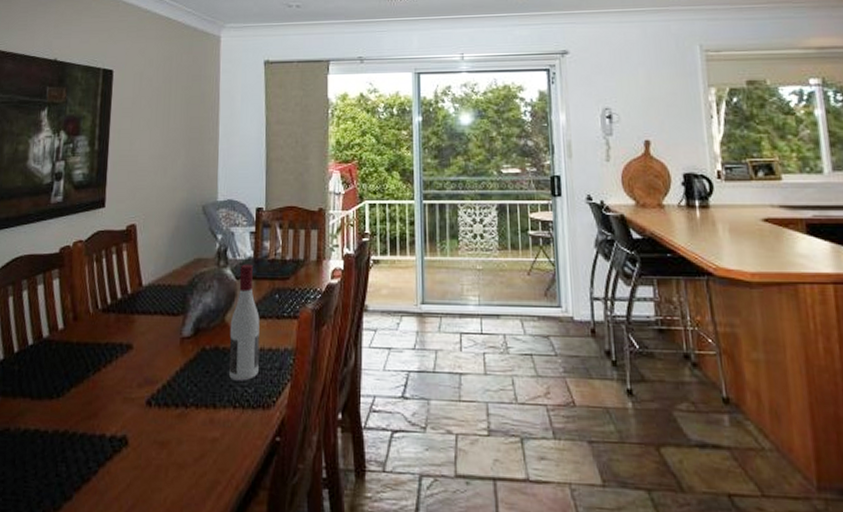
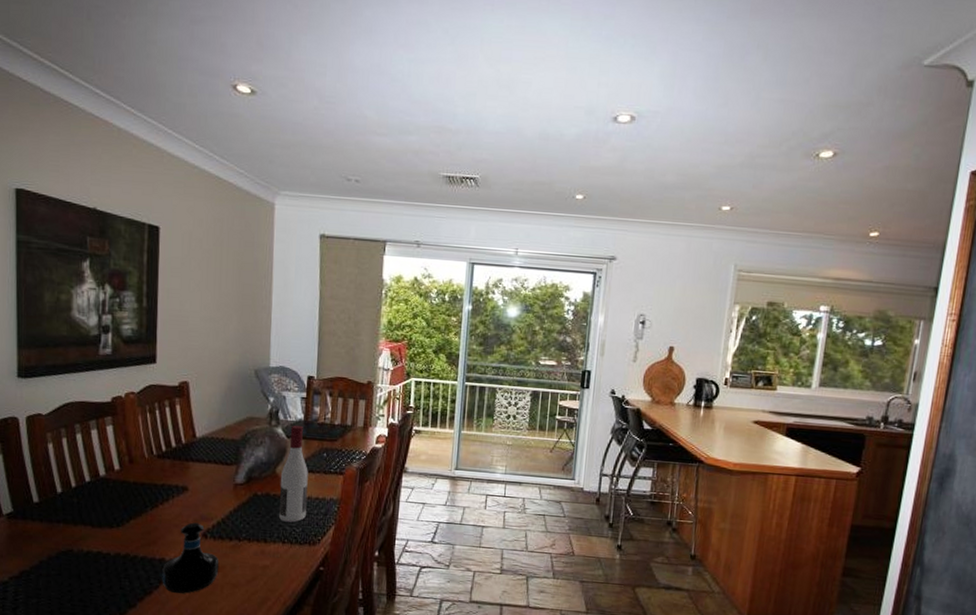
tequila bottle: none [101,387,164,480] -> present [162,522,219,594]

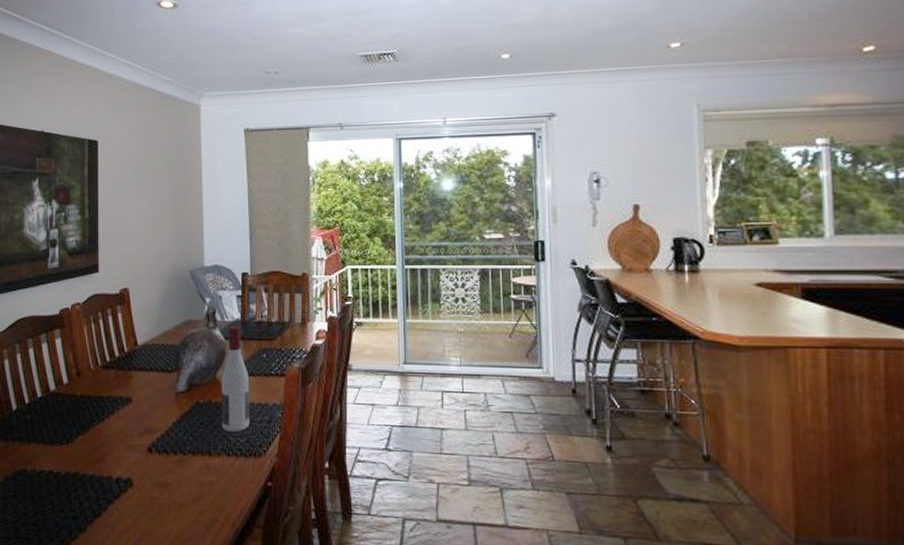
tequila bottle: present [162,522,219,594] -> none [110,436,165,516]

